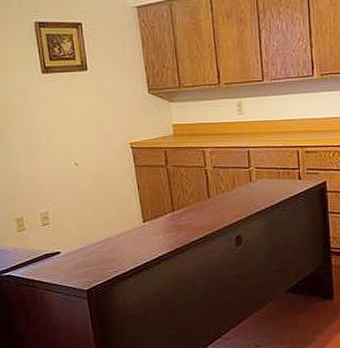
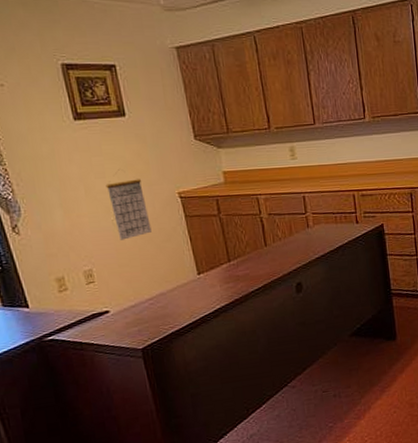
calendar: none [65,120,103,186] -> present [105,169,152,240]

